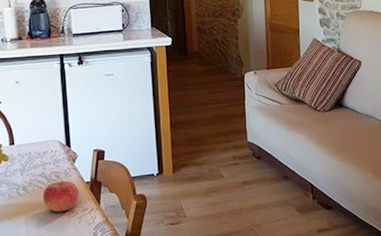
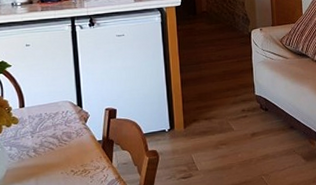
fruit: present [43,180,80,212] -> none [54,140,91,172]

